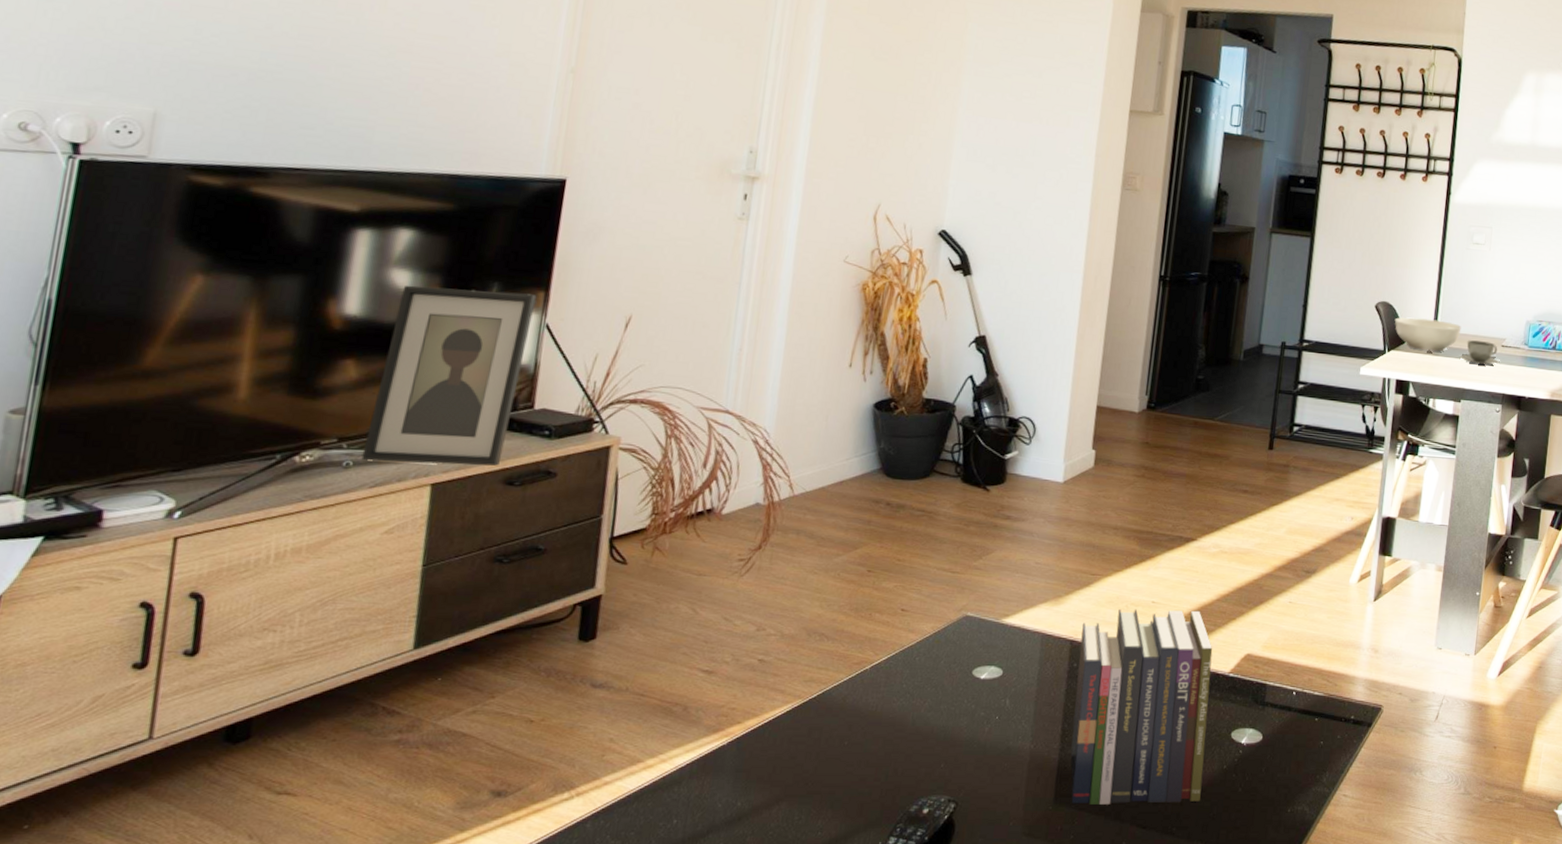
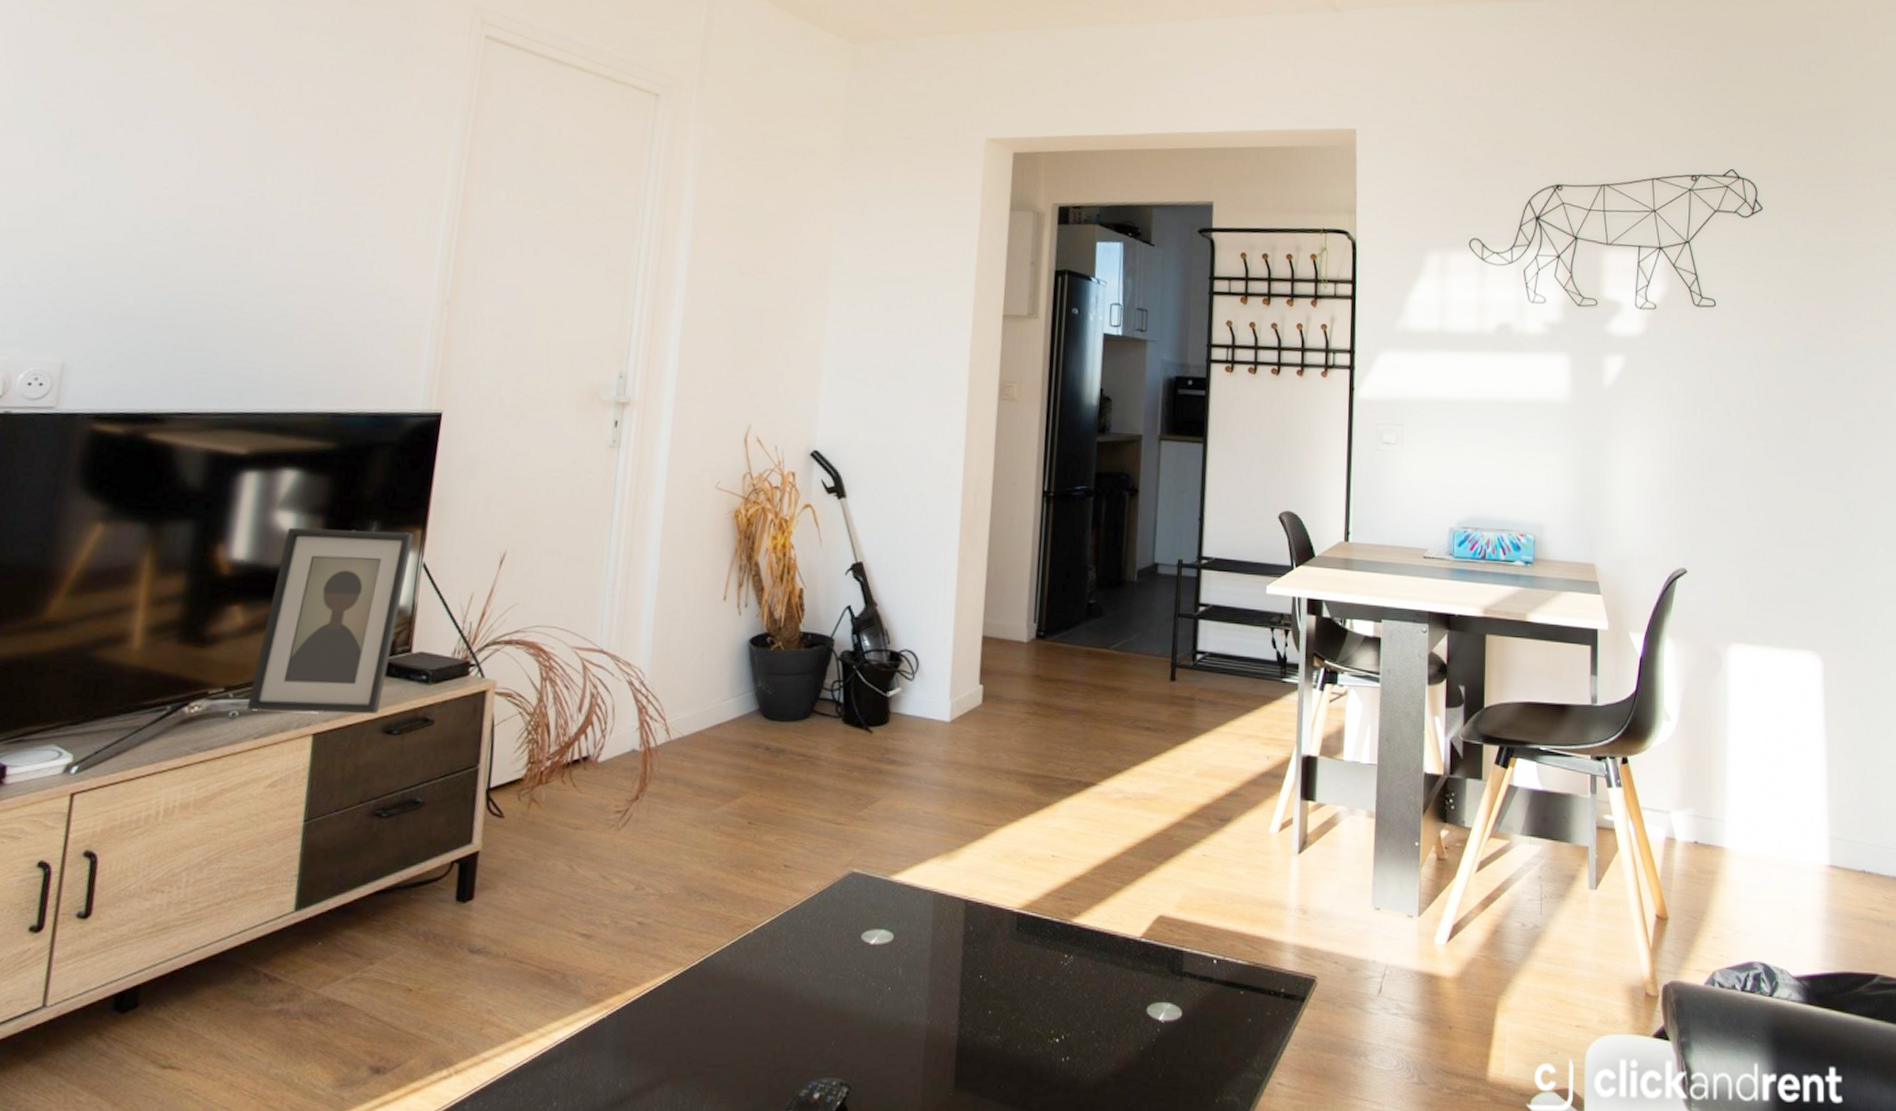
books: present [1070,609,1213,805] -> none [970,864,1121,1091]
bowl: present [1394,317,1462,352] -> none [1301,528,1377,566]
teacup: present [1459,340,1500,365] -> none [1377,551,1423,579]

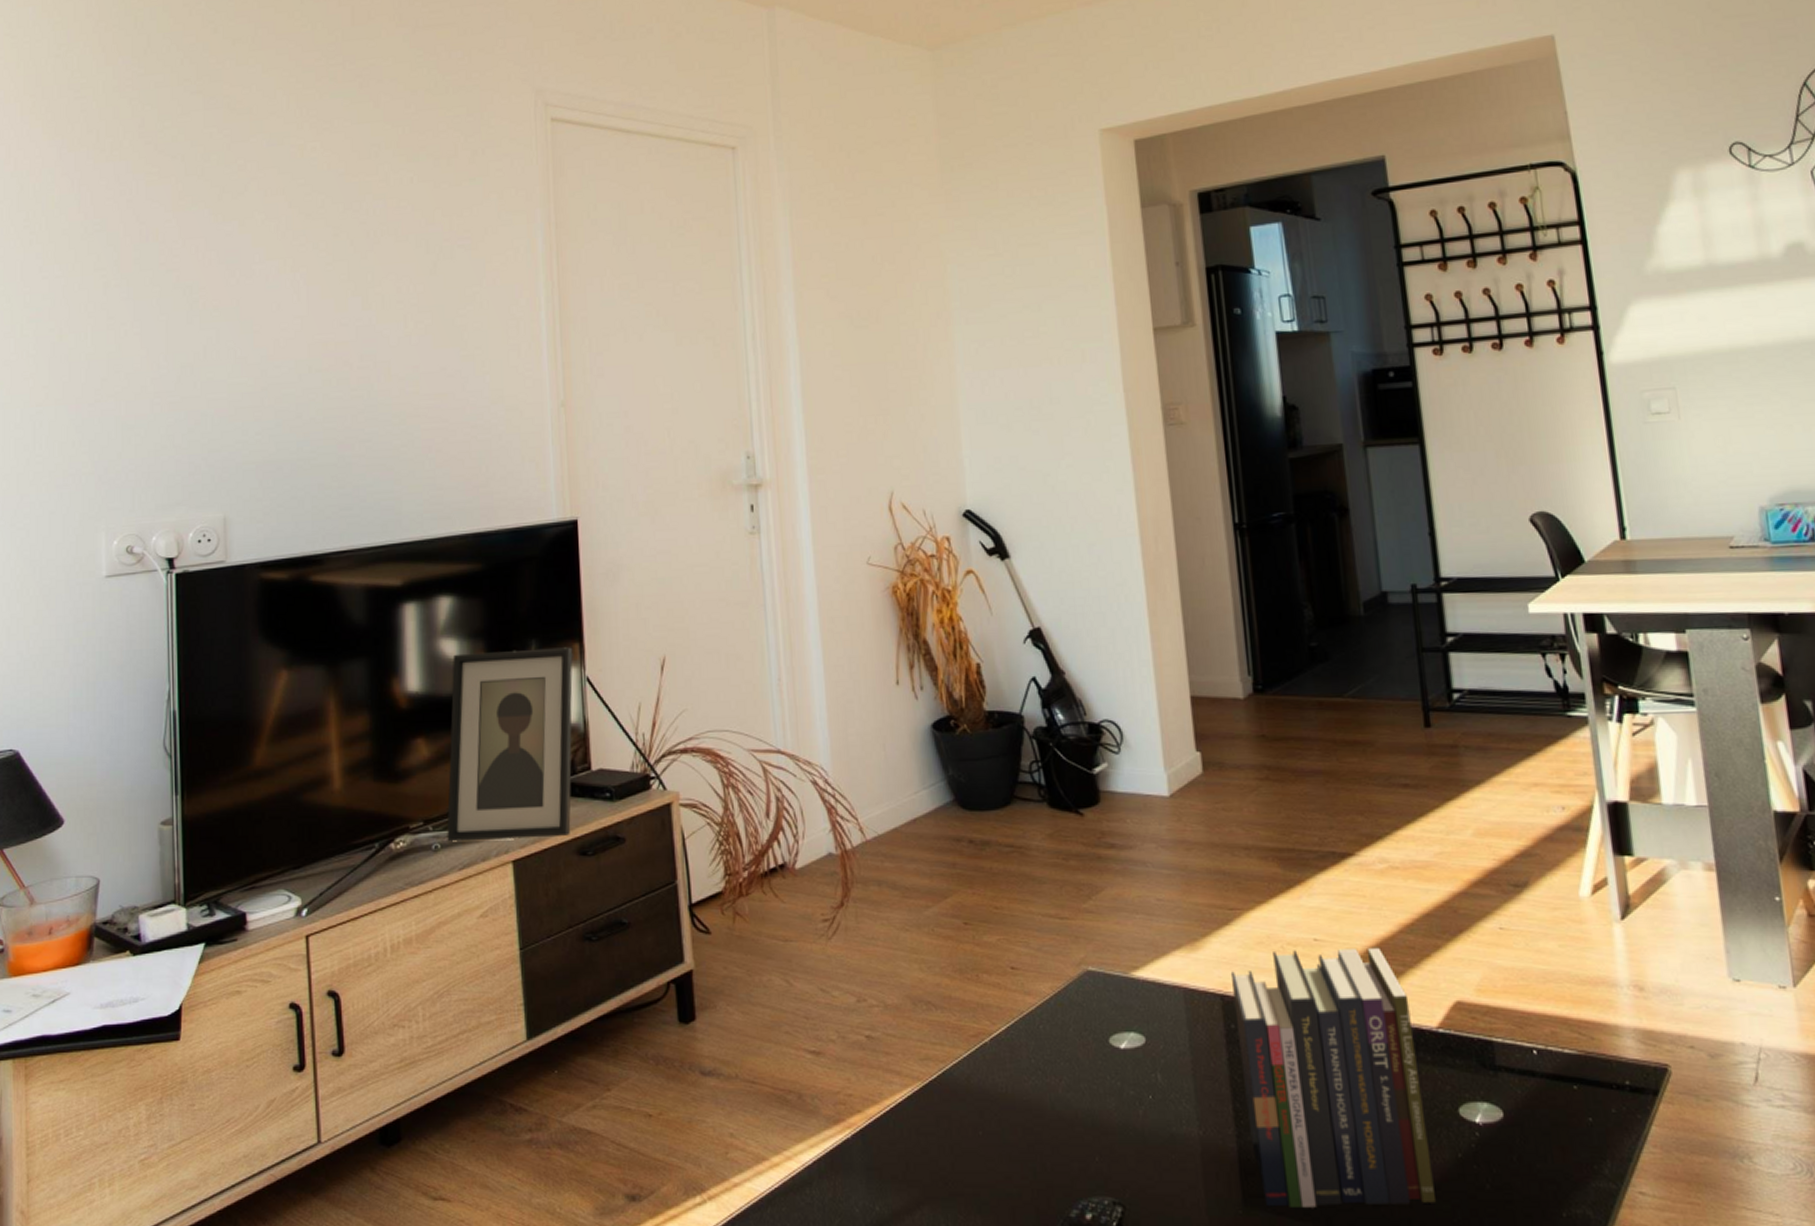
books: none [970,864,1121,1091] -> present [1230,947,1436,1207]

